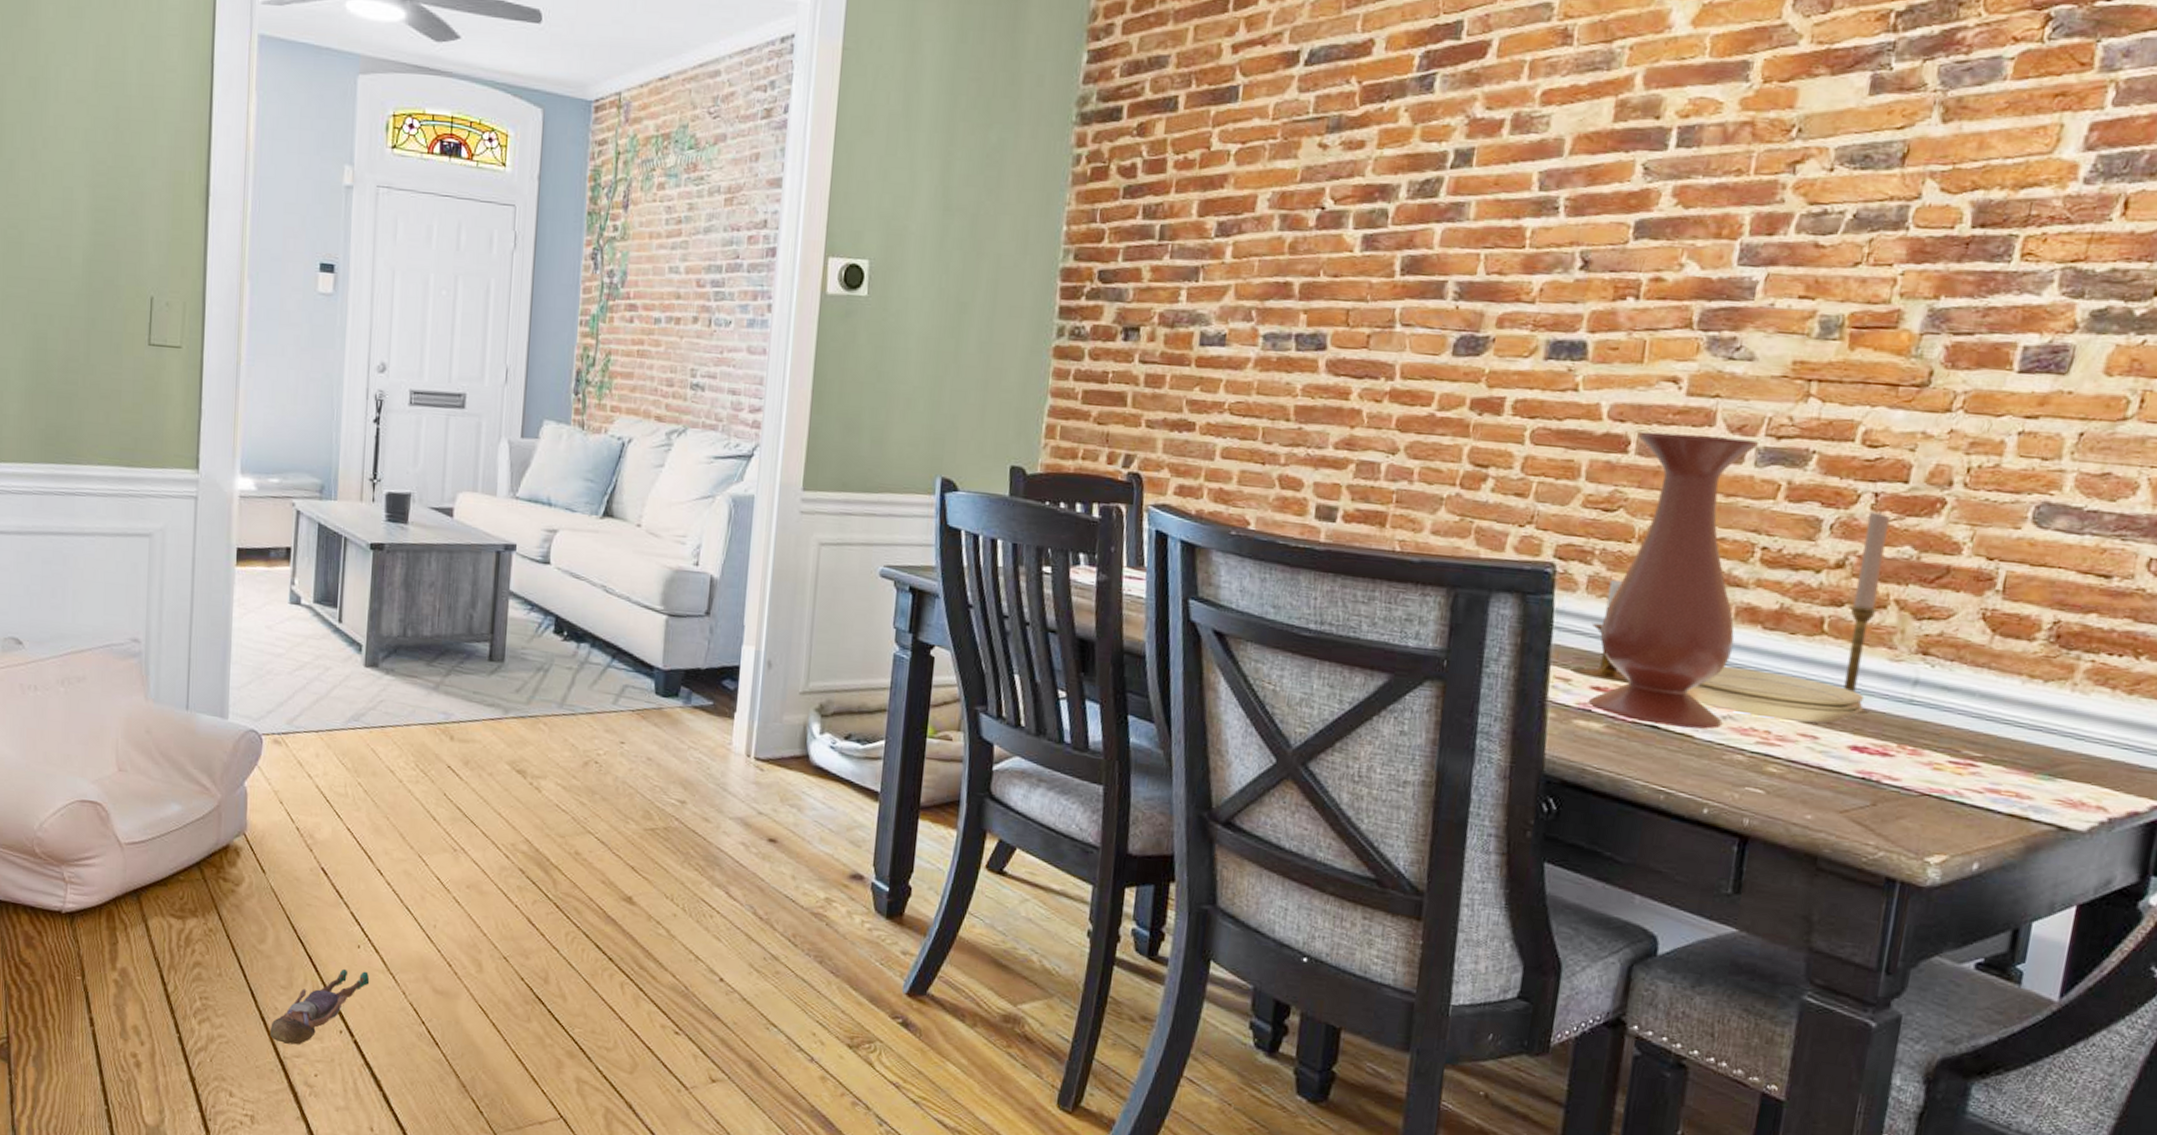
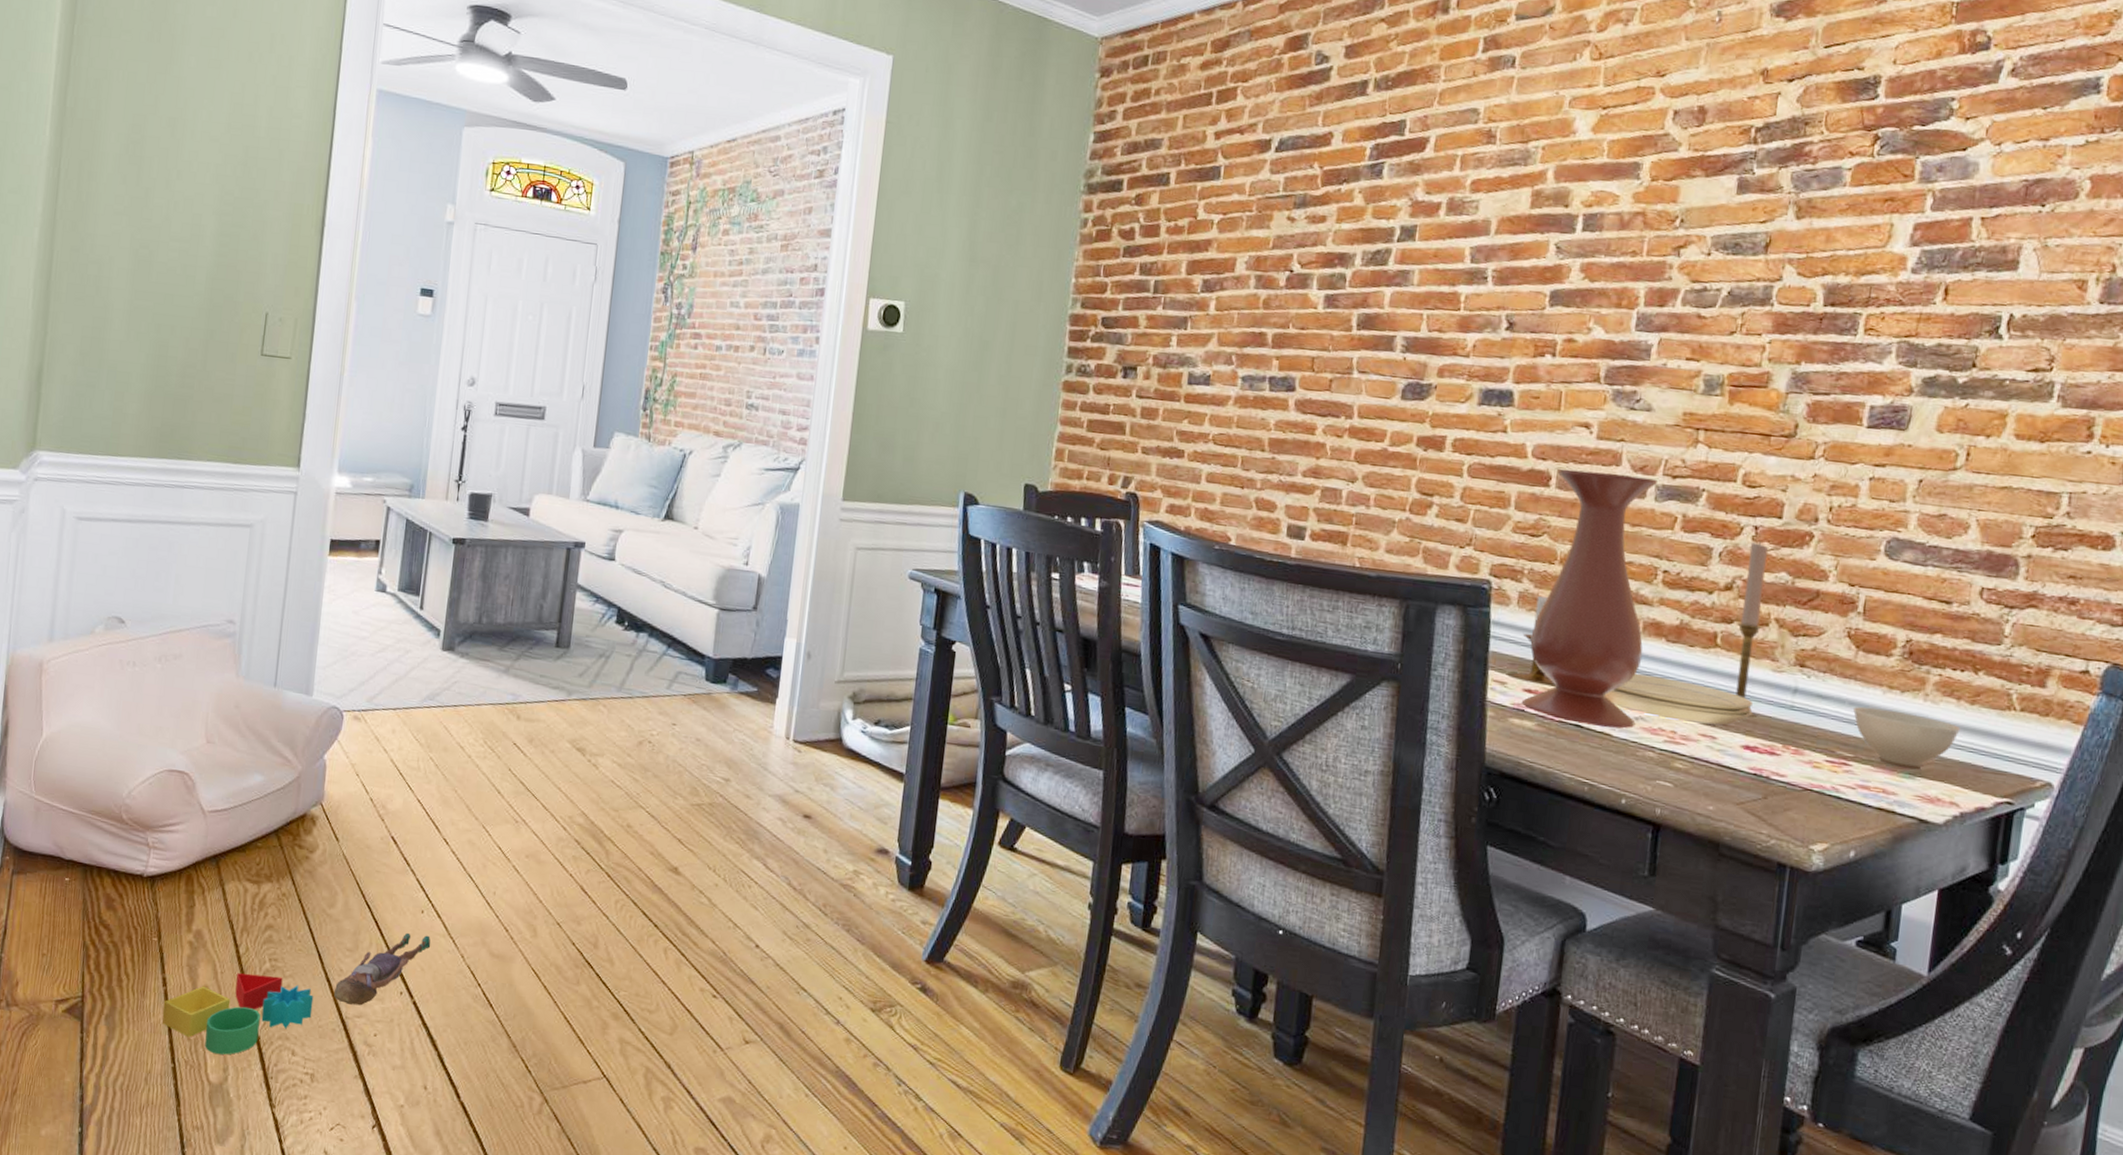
toy blocks: none [92,1012,249,1097] -> present [162,973,314,1055]
bowl: none [1984,699,2114,771] -> present [1853,706,1961,770]

